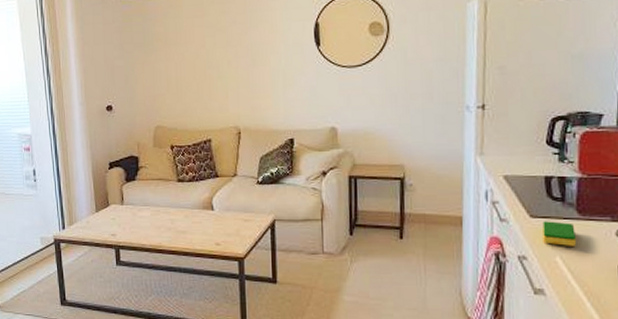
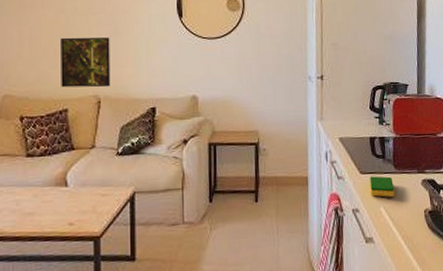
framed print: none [202,69,250,119] -> present [61,37,111,88]

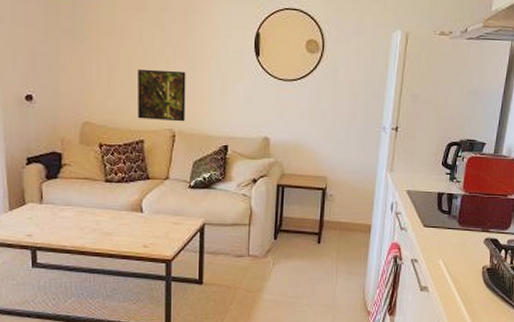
dish sponge: present [369,176,394,197] -> none [431,230,456,251]

